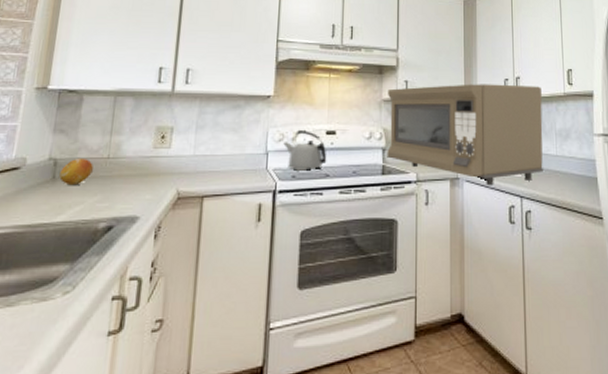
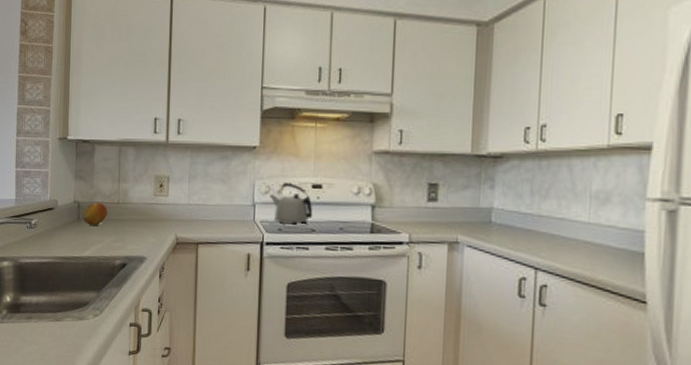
microwave: present [387,84,544,186] -> none [376,133,576,254]

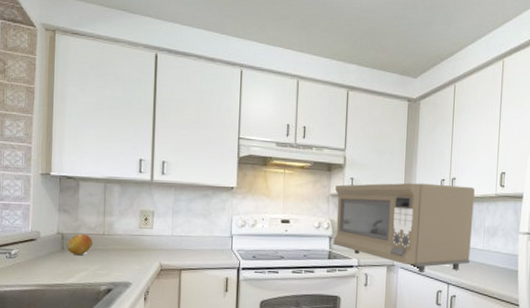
kettle: present [270,182,313,224] -> none [245,217,282,253]
microwave: none [376,133,576,254] -> present [333,182,475,273]

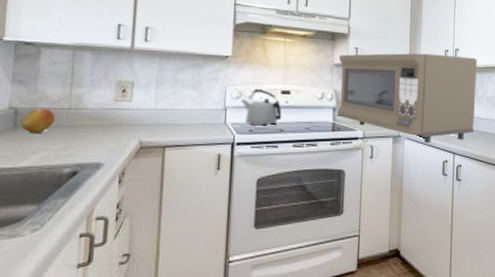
kettle: none [245,217,282,253] -> present [241,88,282,126]

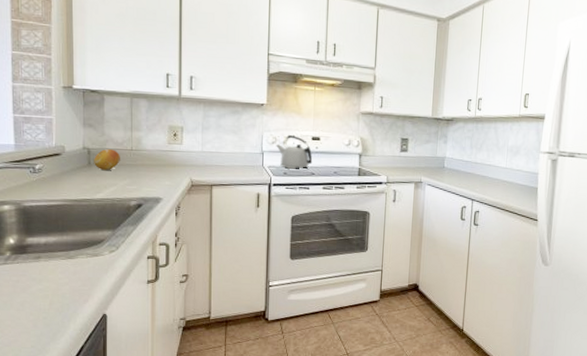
microwave: present [337,53,477,144] -> none [363,102,500,190]

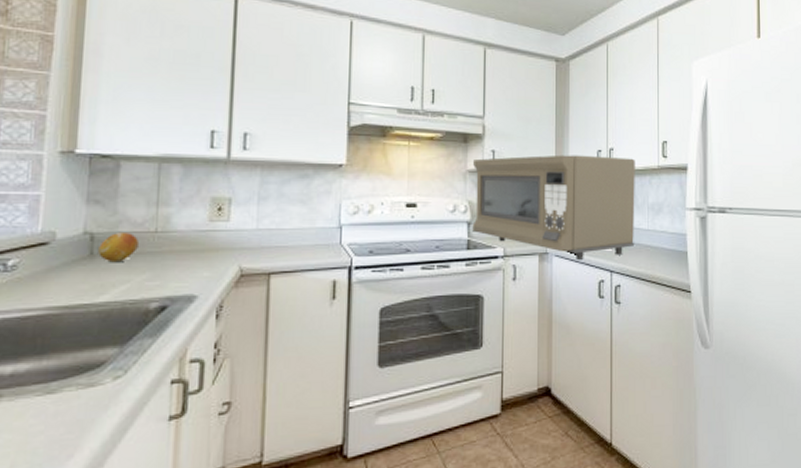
kettle: present [276,134,313,169] -> none [359,201,408,246]
microwave: none [363,102,500,190] -> present [472,155,635,261]

